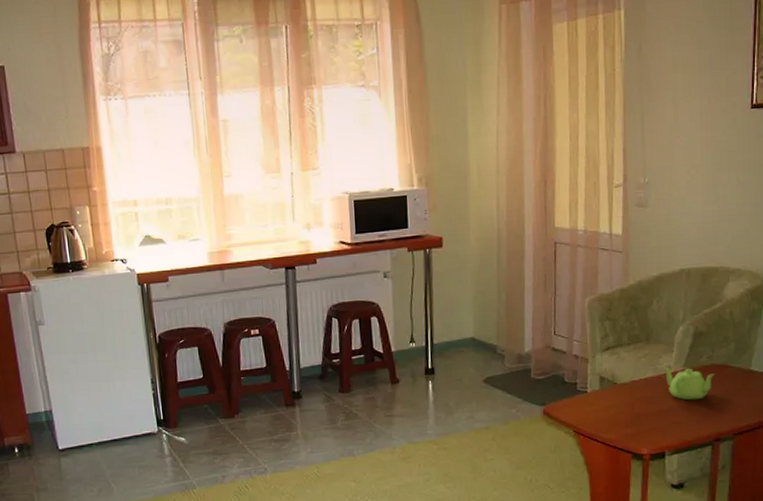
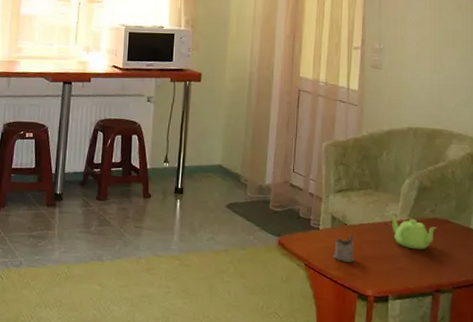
tea glass holder: none [603,393,628,423] -> present [333,234,355,262]

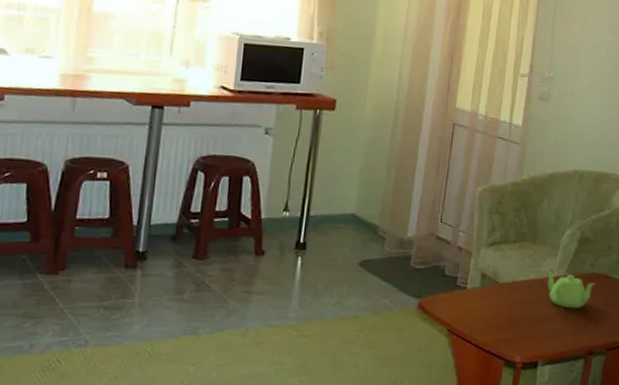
tea glass holder: present [333,234,355,262] -> none [480,293,505,326]

